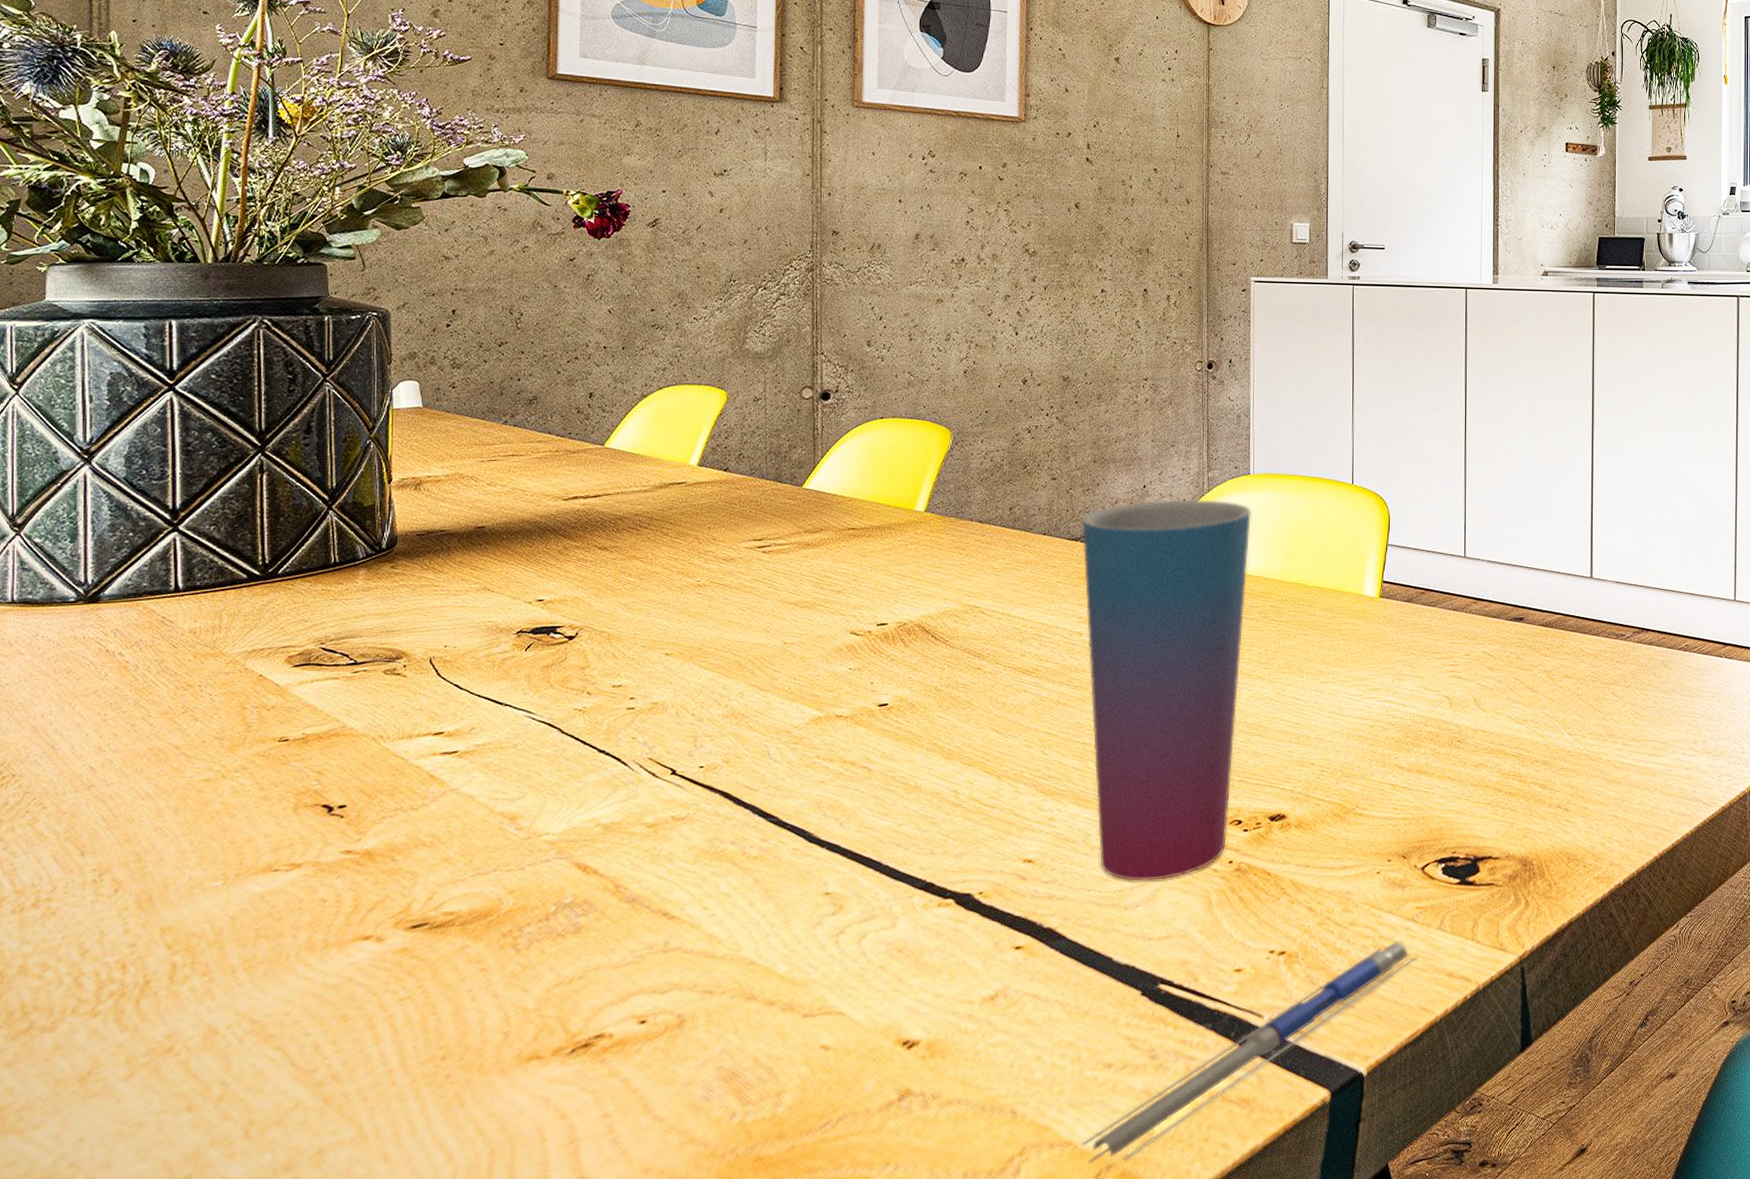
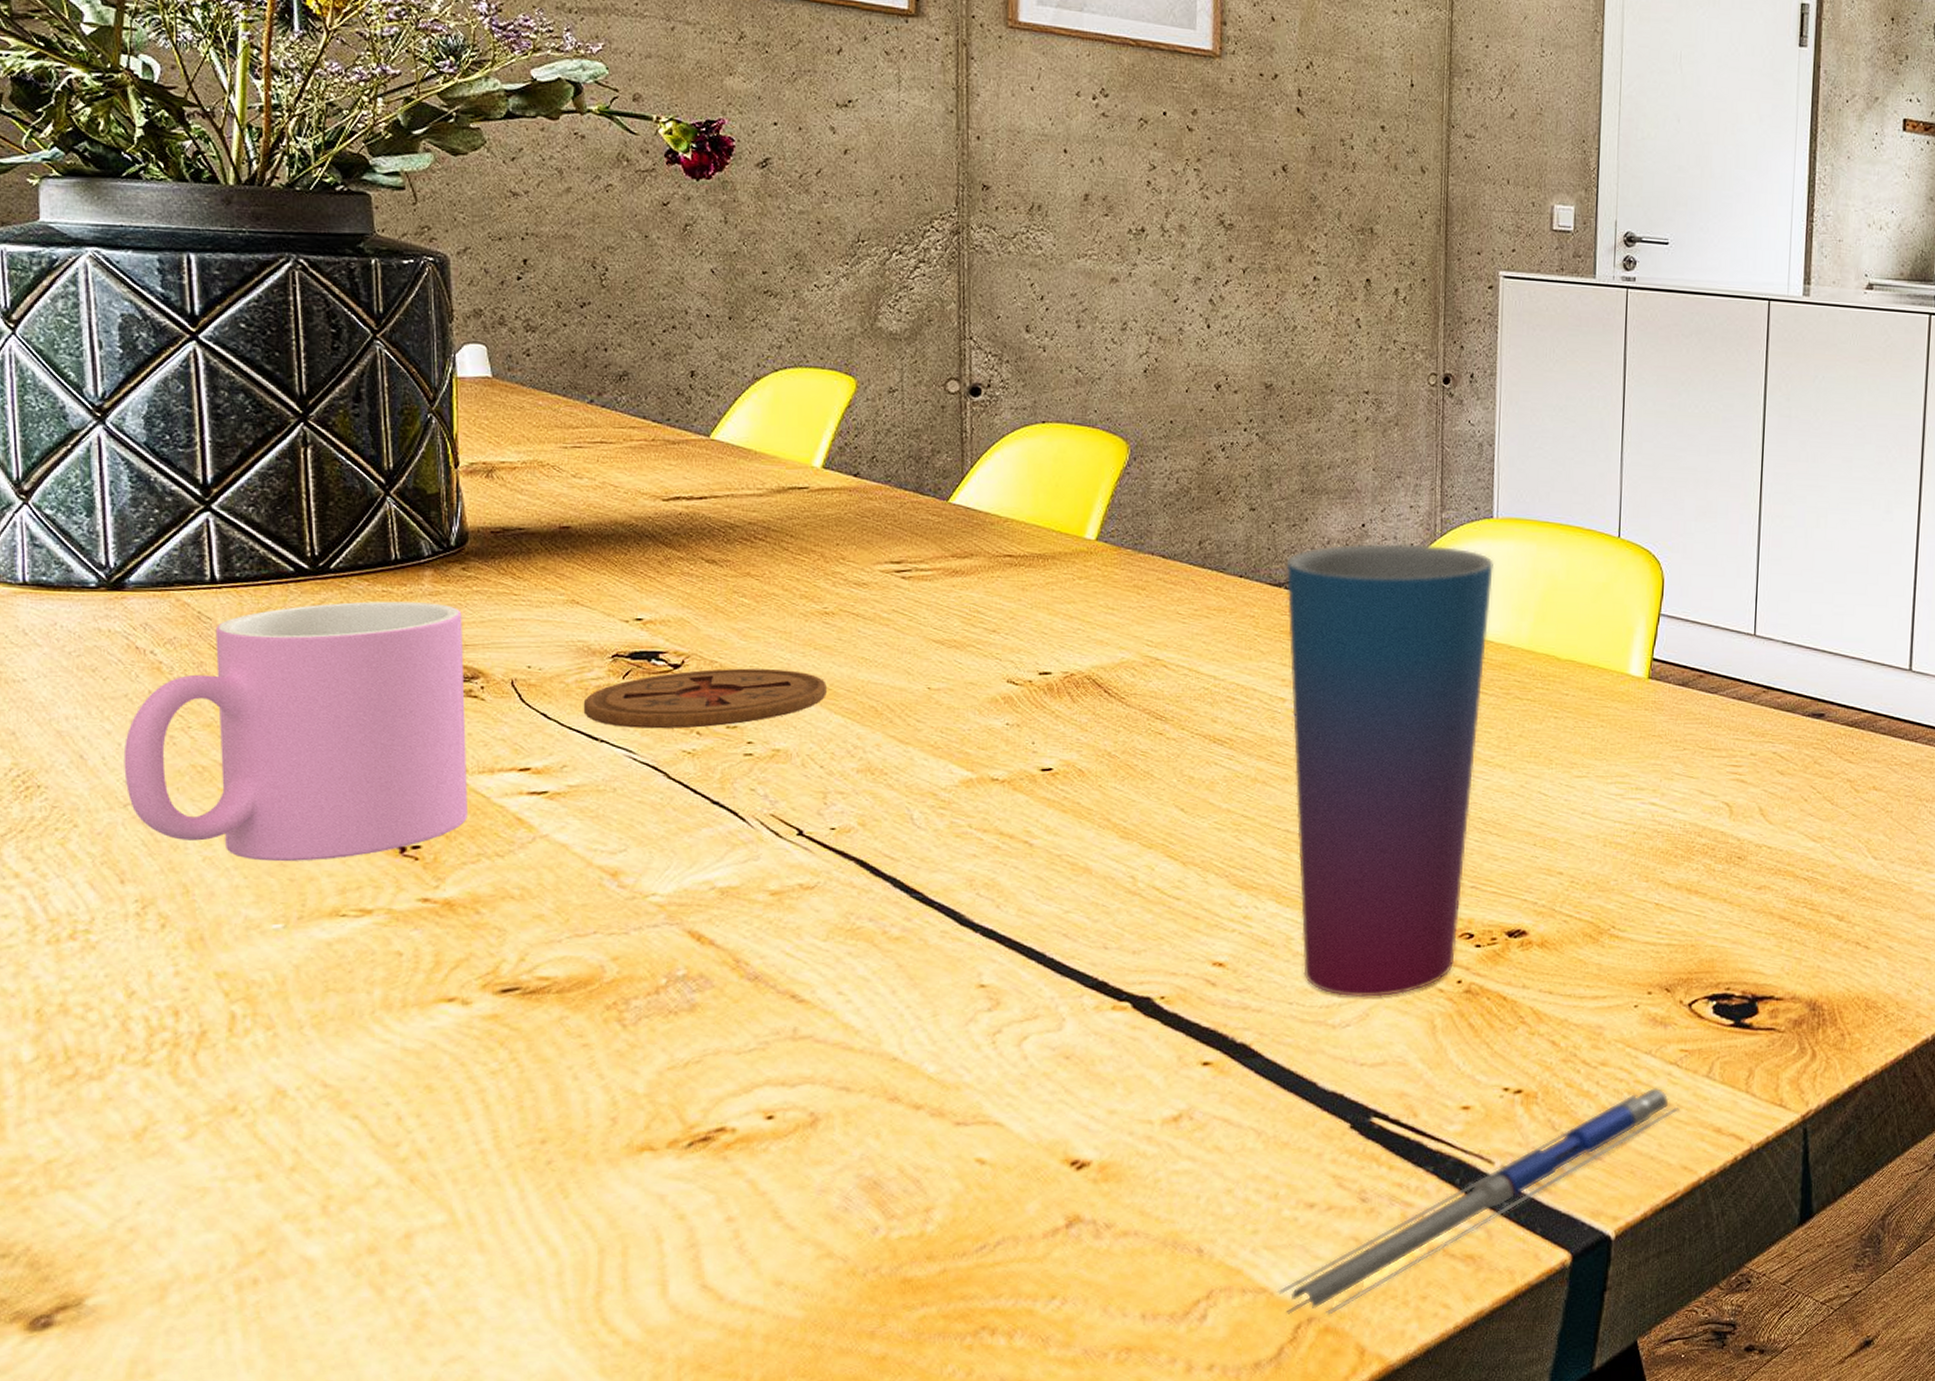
cup: none [90,597,390,828] -> present [123,601,468,862]
coaster: none [490,635,698,692] -> present [583,668,827,729]

